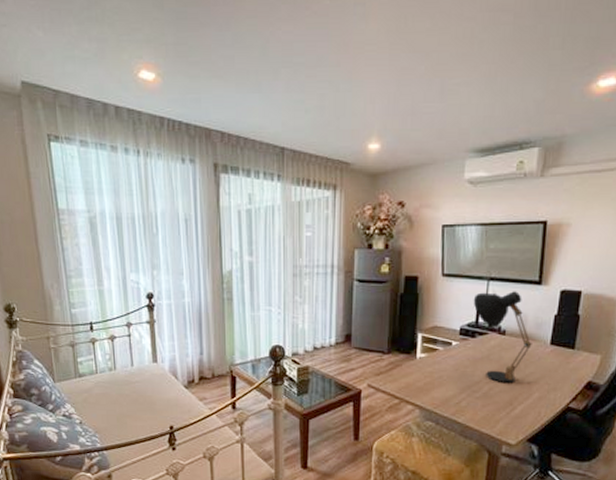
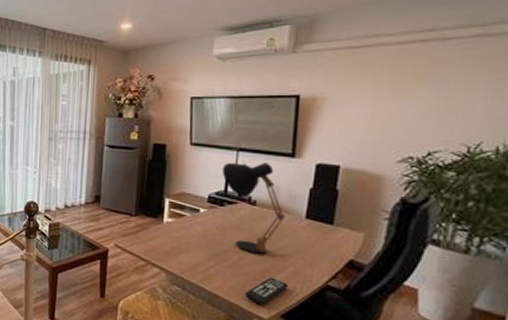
remote control: none [494,404,534,432] -> present [244,277,289,305]

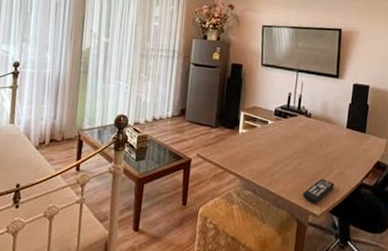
desk lamp: present [222,162,285,255] -> none [285,81,332,160]

